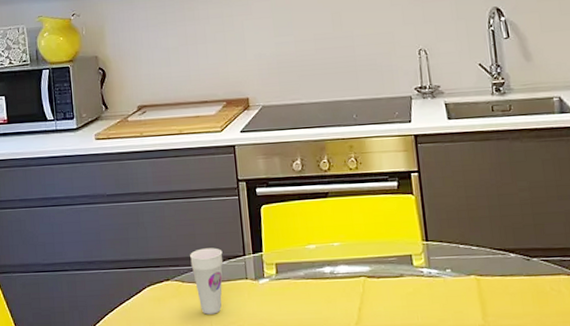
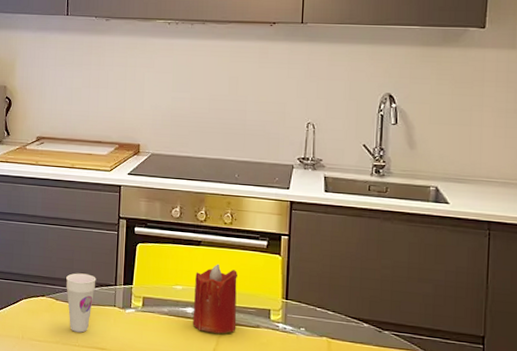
candle: none [327,214,379,291] -> present [192,263,238,334]

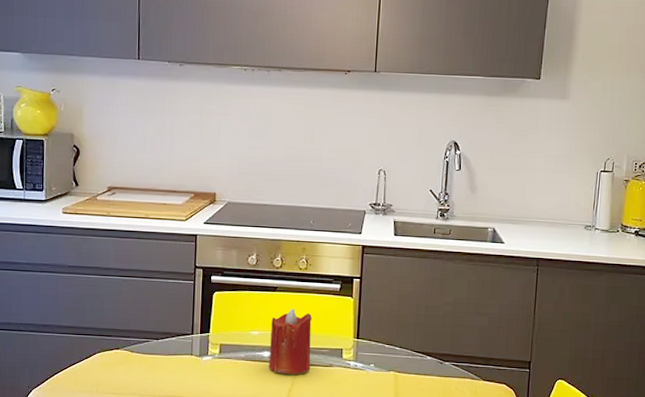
cup: present [66,273,96,333] -> none [141,324,173,383]

